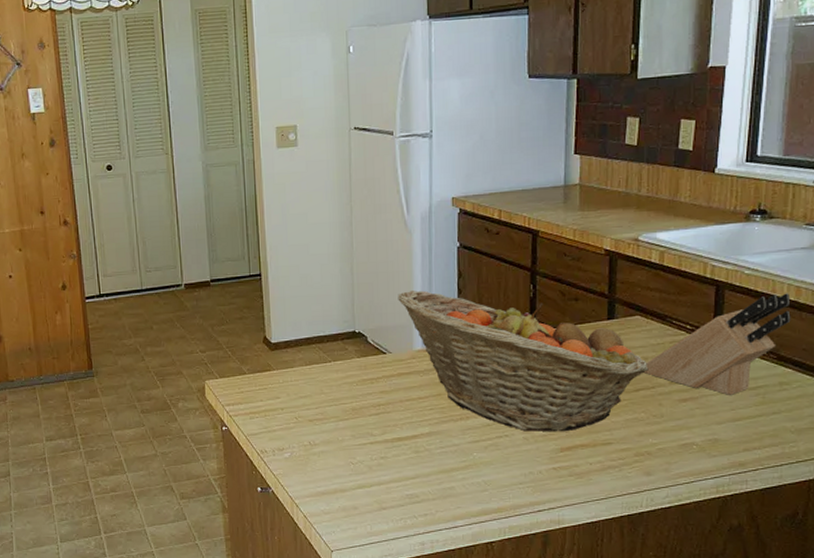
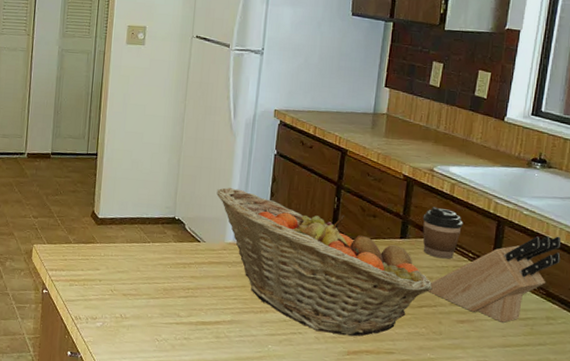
coffee cup: none [631,280,677,335] -> present [423,207,463,259]

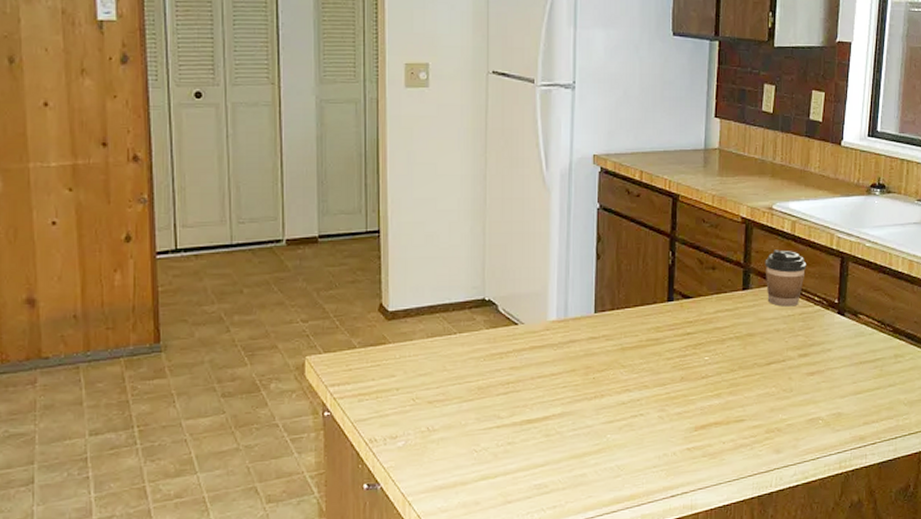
fruit basket: present [216,187,433,336] -> none [533,254,780,410]
knife block: present [427,236,562,323] -> none [775,266,905,368]

